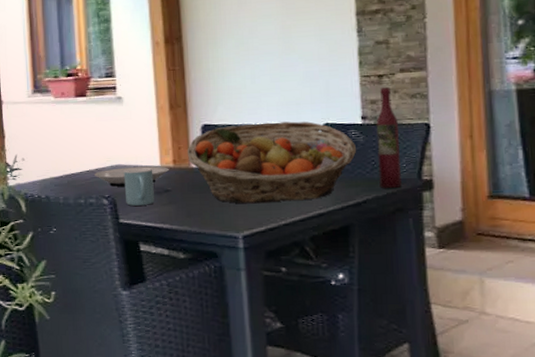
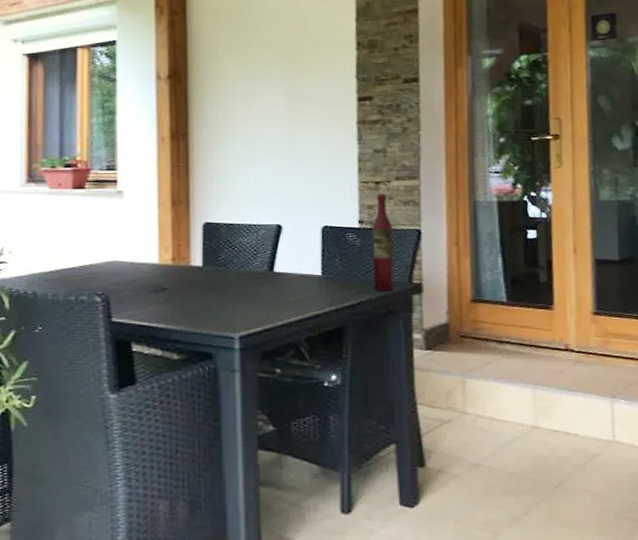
plate: present [95,166,169,187] -> none [88,263,167,284]
mug: present [123,168,154,206] -> none [119,265,151,304]
fruit basket: present [187,121,357,204] -> none [187,223,354,304]

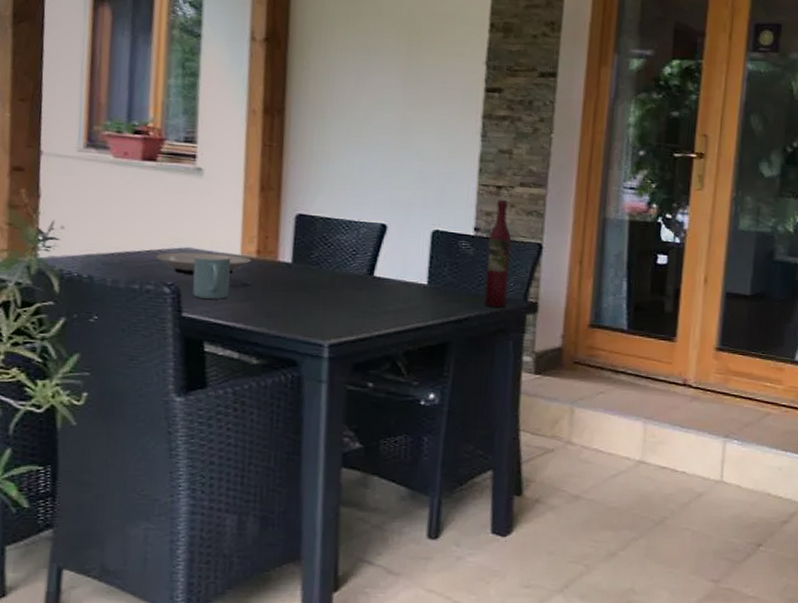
plate: none [88,263,167,284] -> present [156,252,251,274]
mug: none [119,265,151,304] -> present [192,254,231,299]

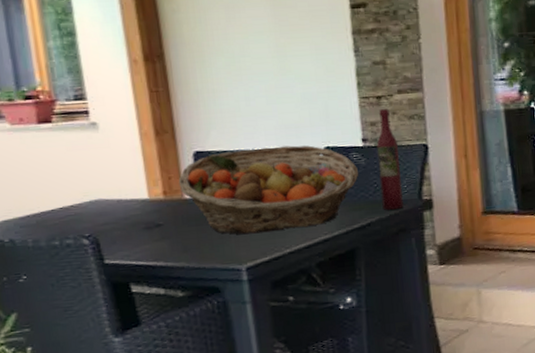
plate: present [156,252,251,274] -> none [70,199,159,224]
mug: present [192,254,231,299] -> none [105,201,145,245]
fruit basket: none [275,219,465,312] -> present [178,145,359,235]

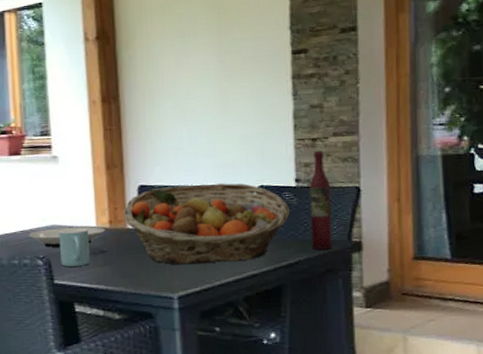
plate: none [70,199,159,224] -> present [29,227,105,247]
mug: none [105,201,145,245] -> present [59,228,90,267]

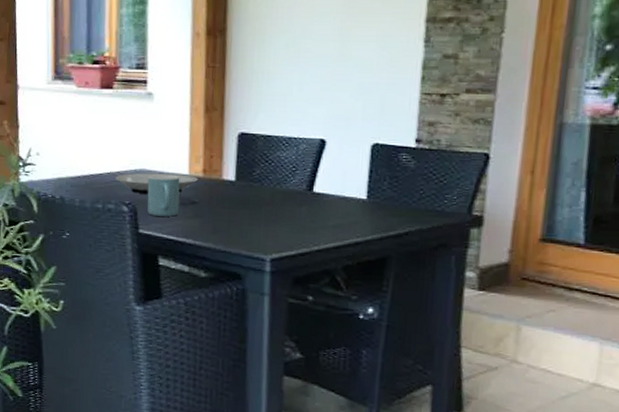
fruit basket: present [123,183,290,265] -> none [219,137,406,227]
wine bottle: present [309,150,333,251] -> none [425,108,455,222]

